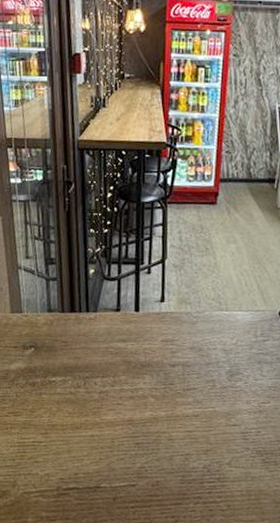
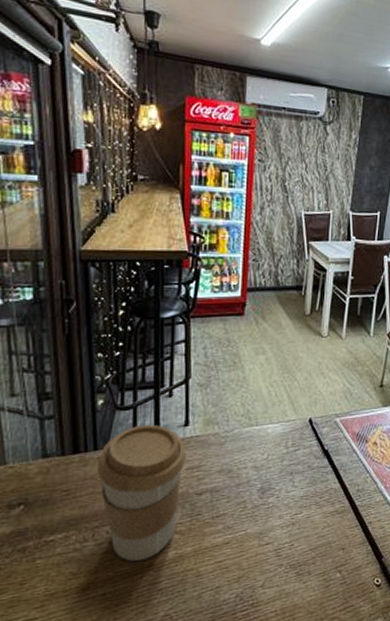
coffee cup: none [88,295,162,414] -> present [96,424,186,561]

